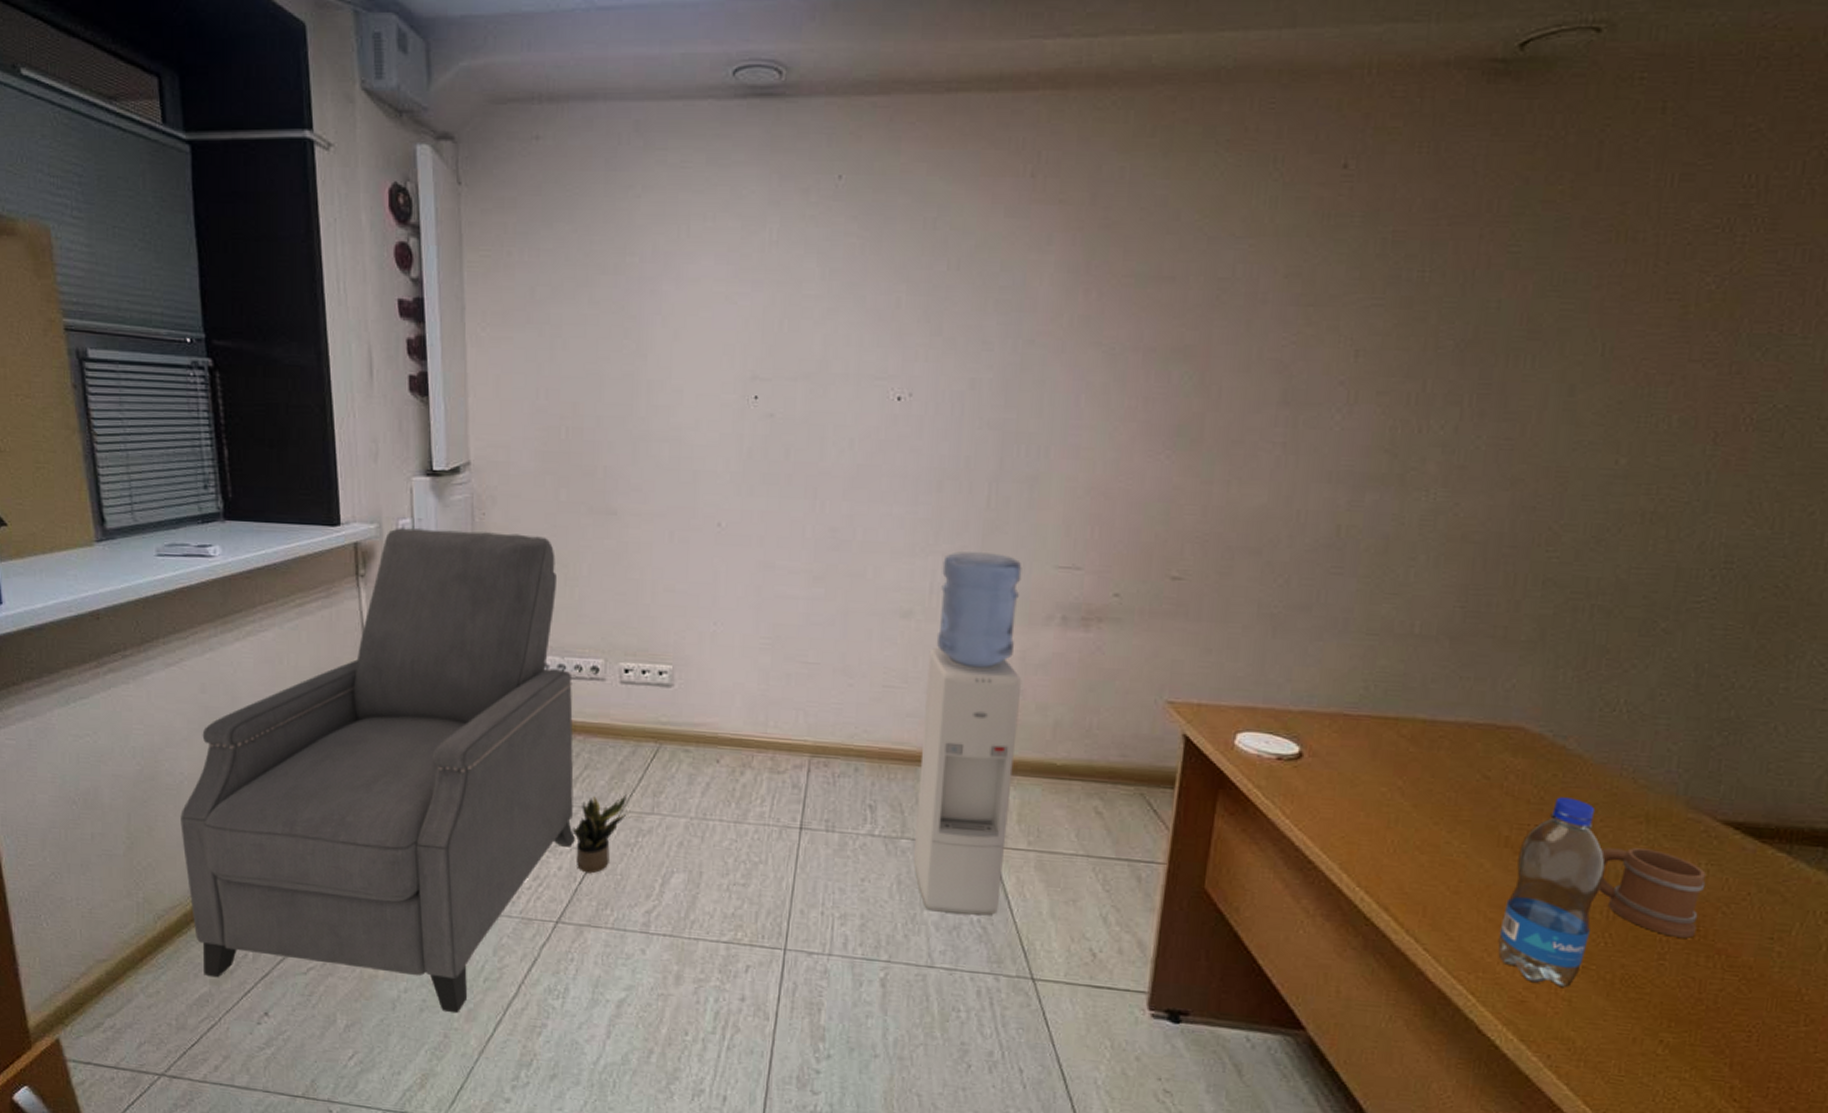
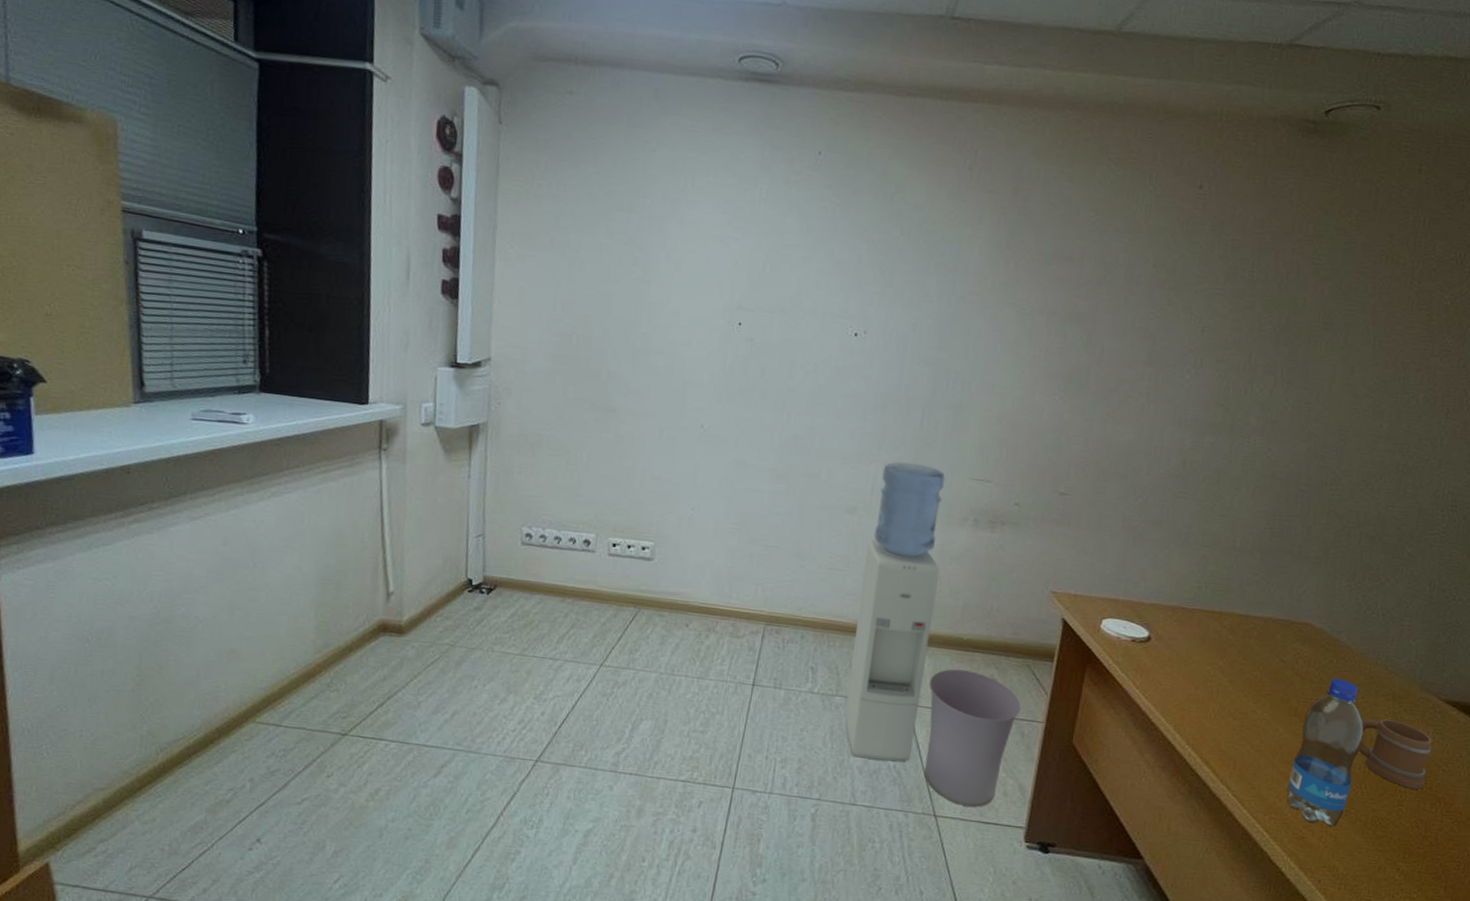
chair: present [180,528,576,1012] -> none [191,410,567,840]
potted plant: present [572,794,627,873] -> none [556,651,607,718]
waste bin: none [1016,801,1136,968] -> present [924,669,1021,807]

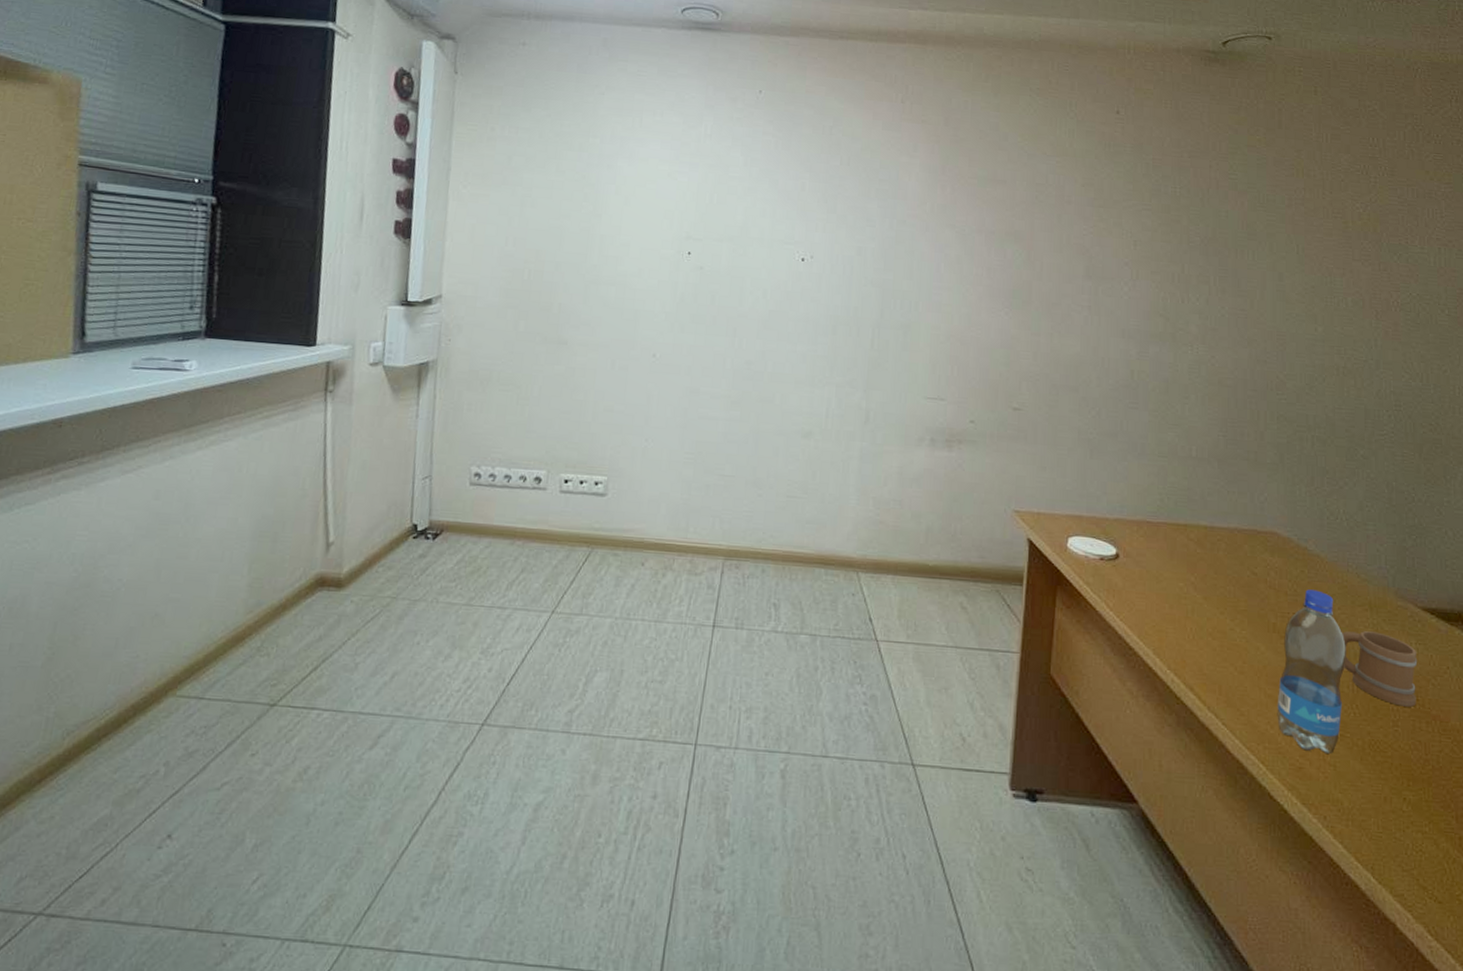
water cooler: present [844,461,945,762] -> none [810,383,900,705]
waste bin: present [924,669,1021,807] -> none [897,598,994,752]

